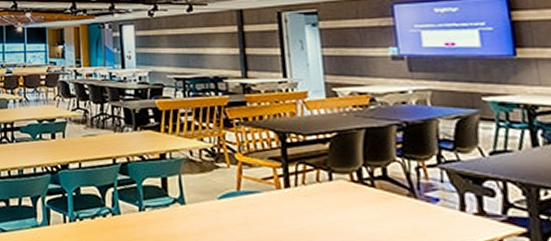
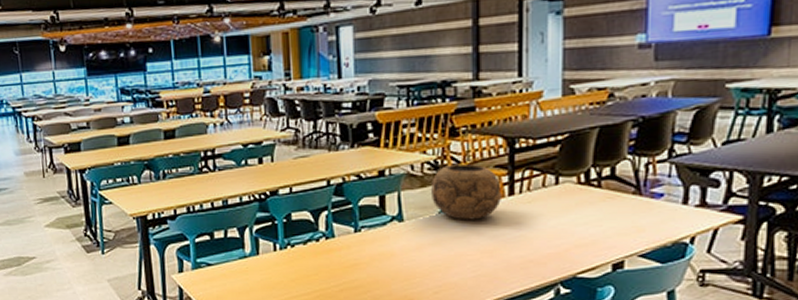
decorative bowl: none [210,153,279,209] -> present [431,163,503,221]

